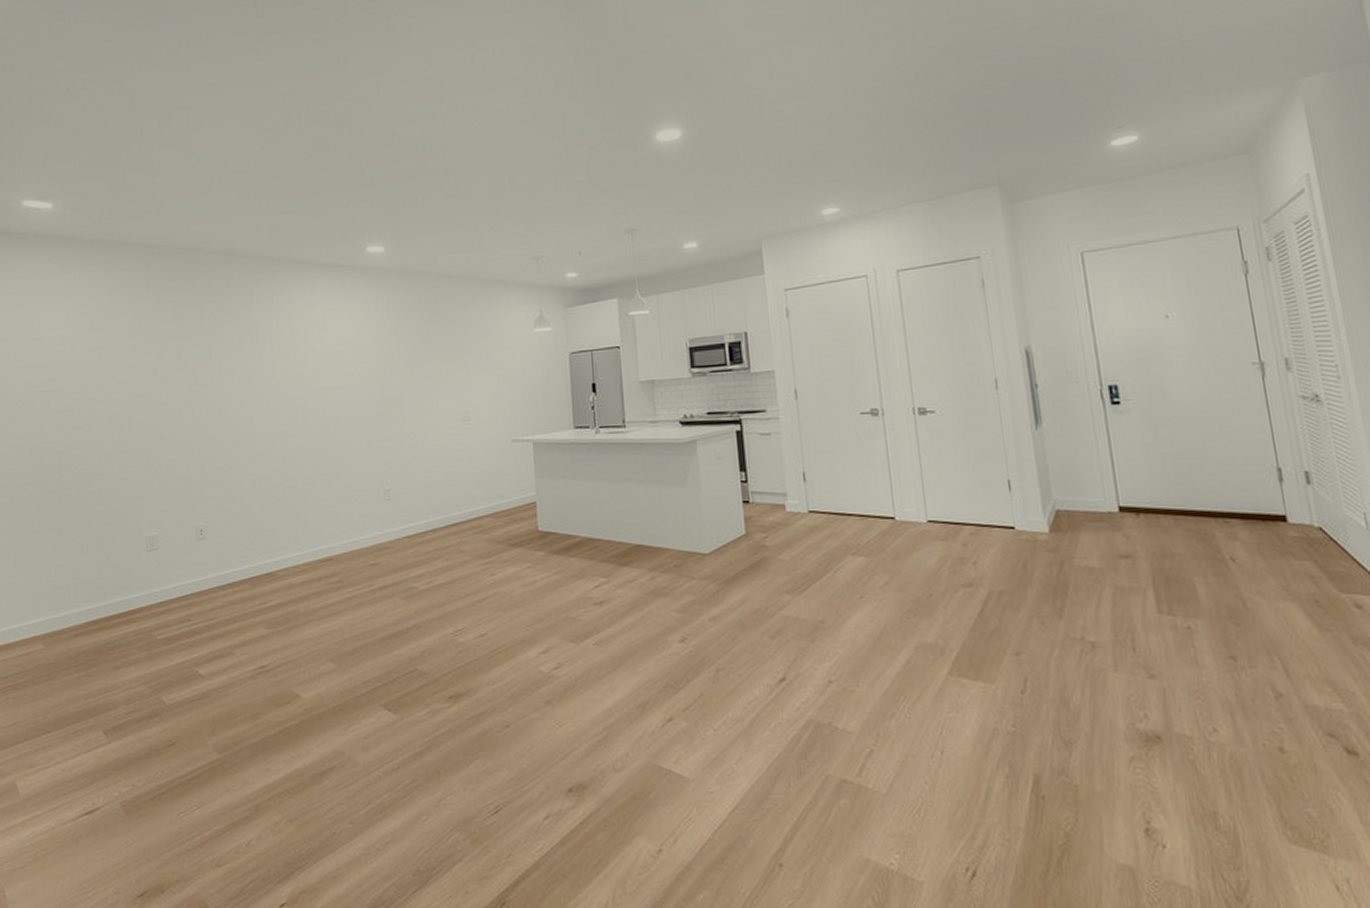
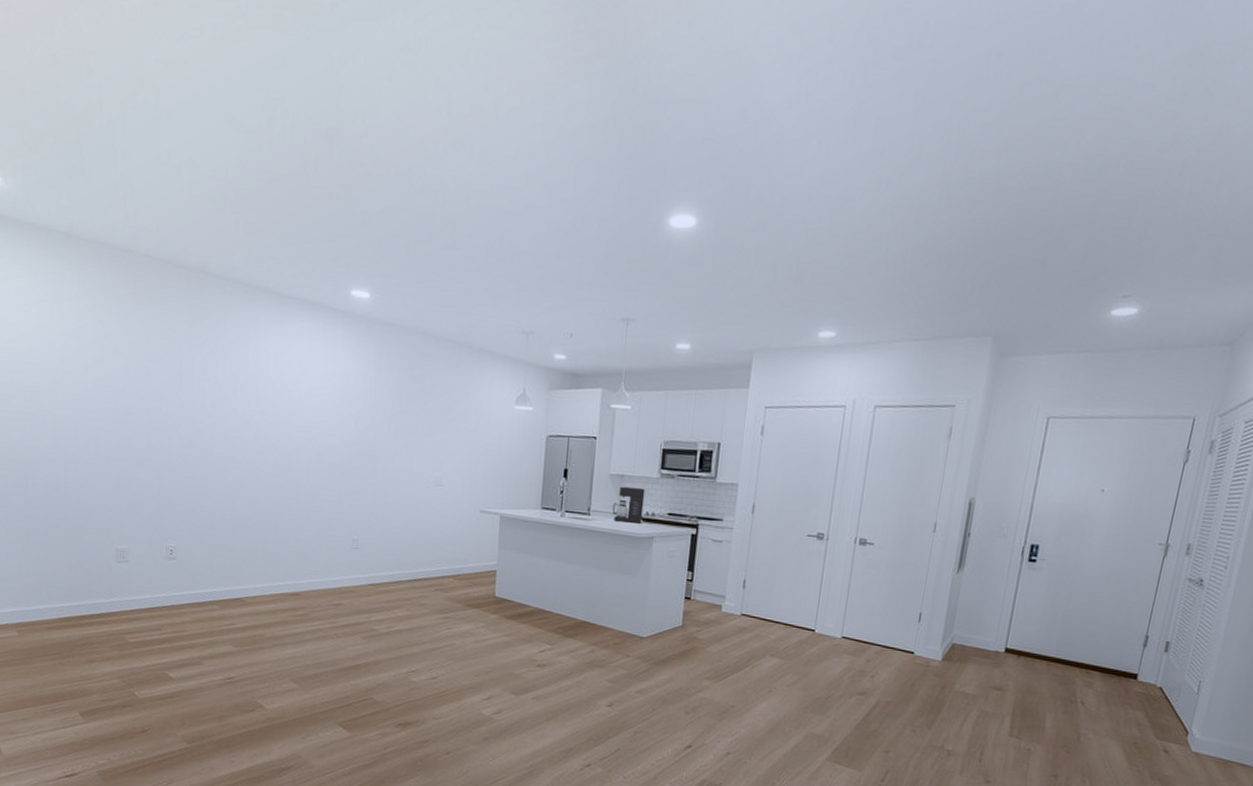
coffee maker: none [647,390,682,431] -> present [612,486,646,525]

